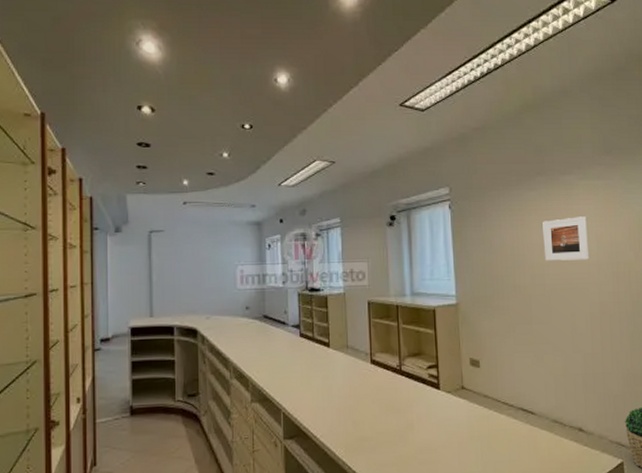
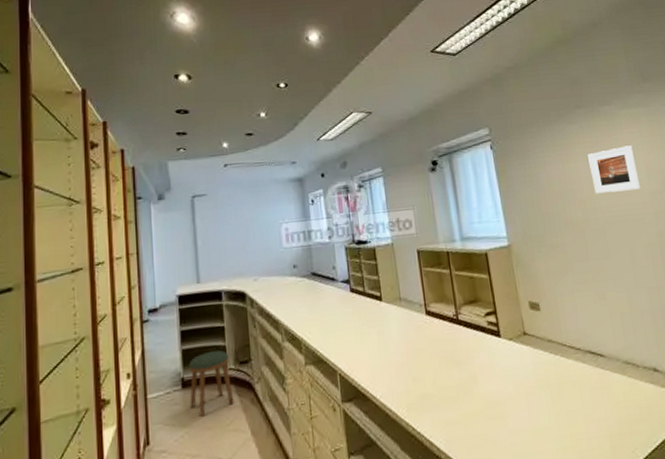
stool: none [137,382,180,444] -> present [189,350,234,418]

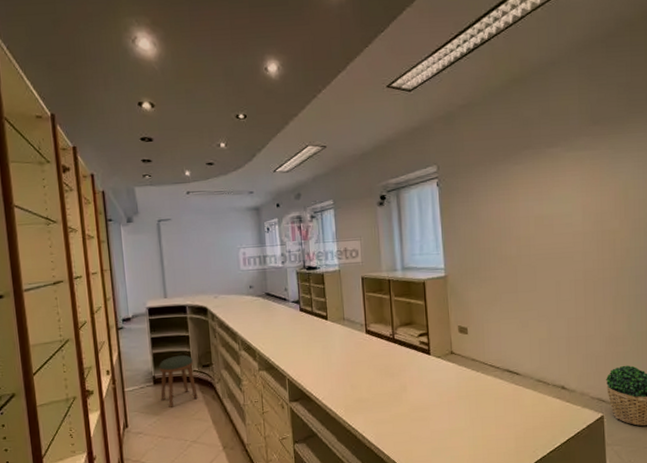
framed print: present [588,145,641,194] -> none [529,187,575,232]

